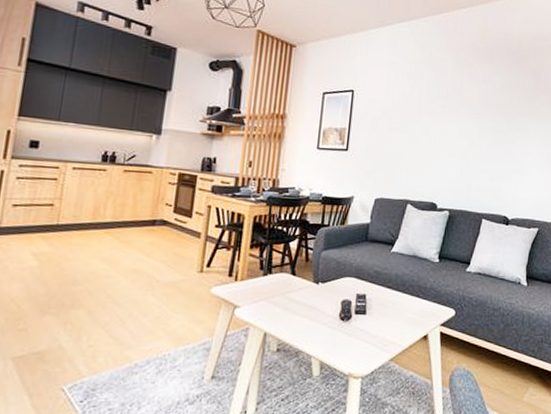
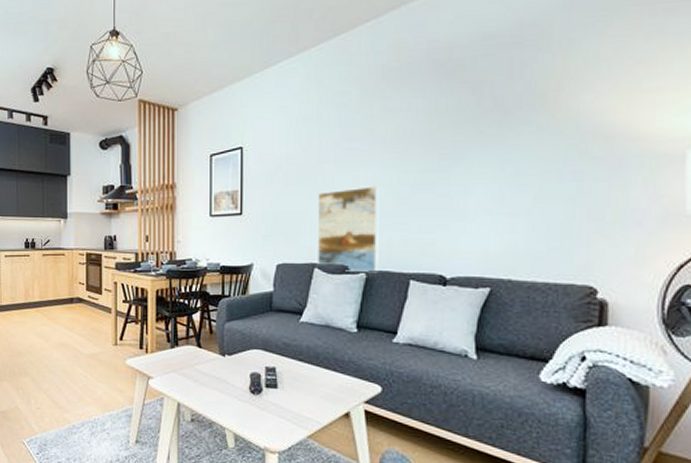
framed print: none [411,138,464,212] -> present [317,186,380,273]

